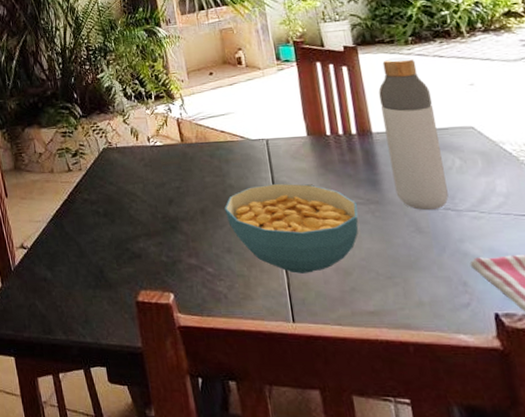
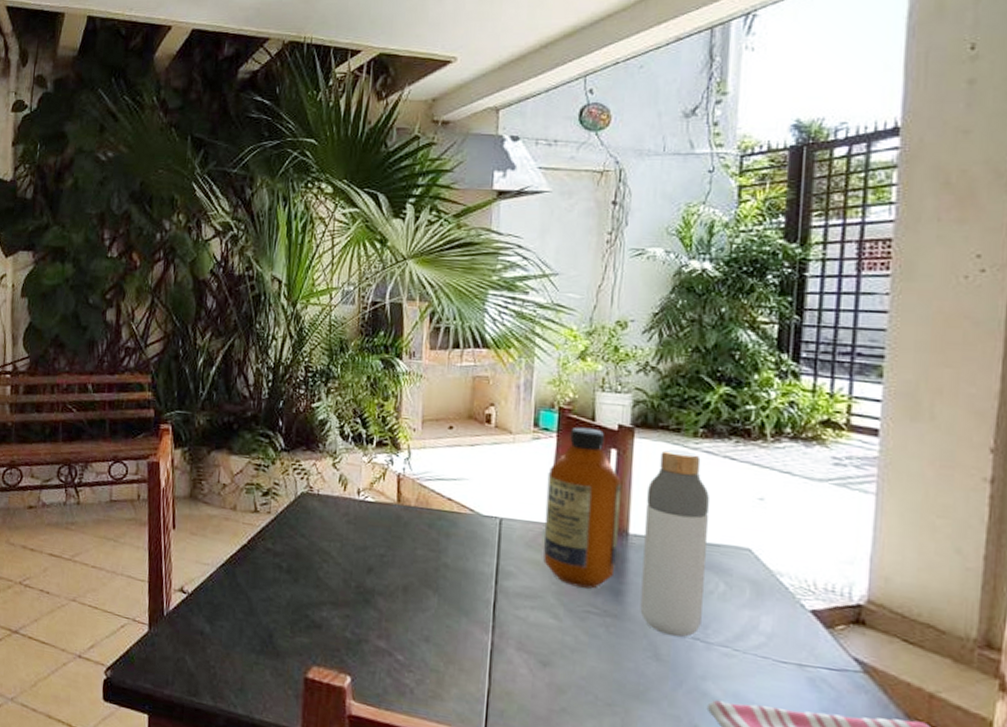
cereal bowl: present [225,183,359,274] -> none [432,570,590,683]
bottle: none [296,53,369,184] -> present [543,427,622,589]

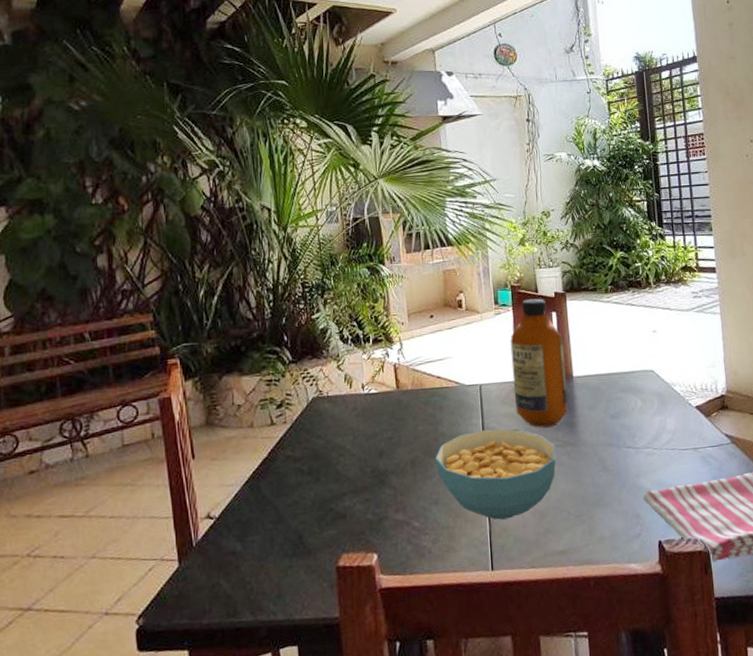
cereal bowl: none [432,570,590,683] -> present [435,429,556,520]
bottle: present [640,449,709,638] -> none [581,304,630,450]

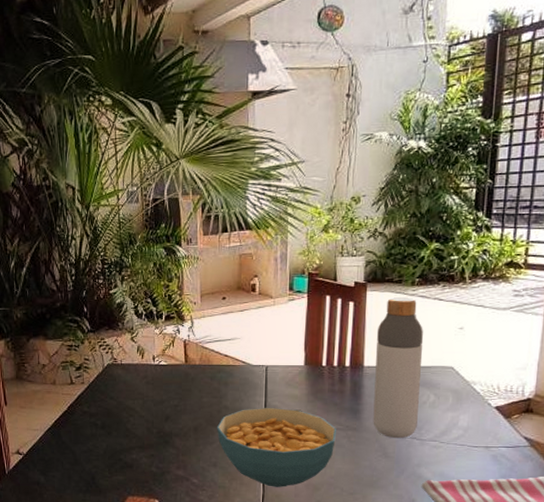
bottle: present [510,298,568,428] -> none [300,287,358,411]
bottle: none [581,304,630,450] -> present [373,297,423,439]

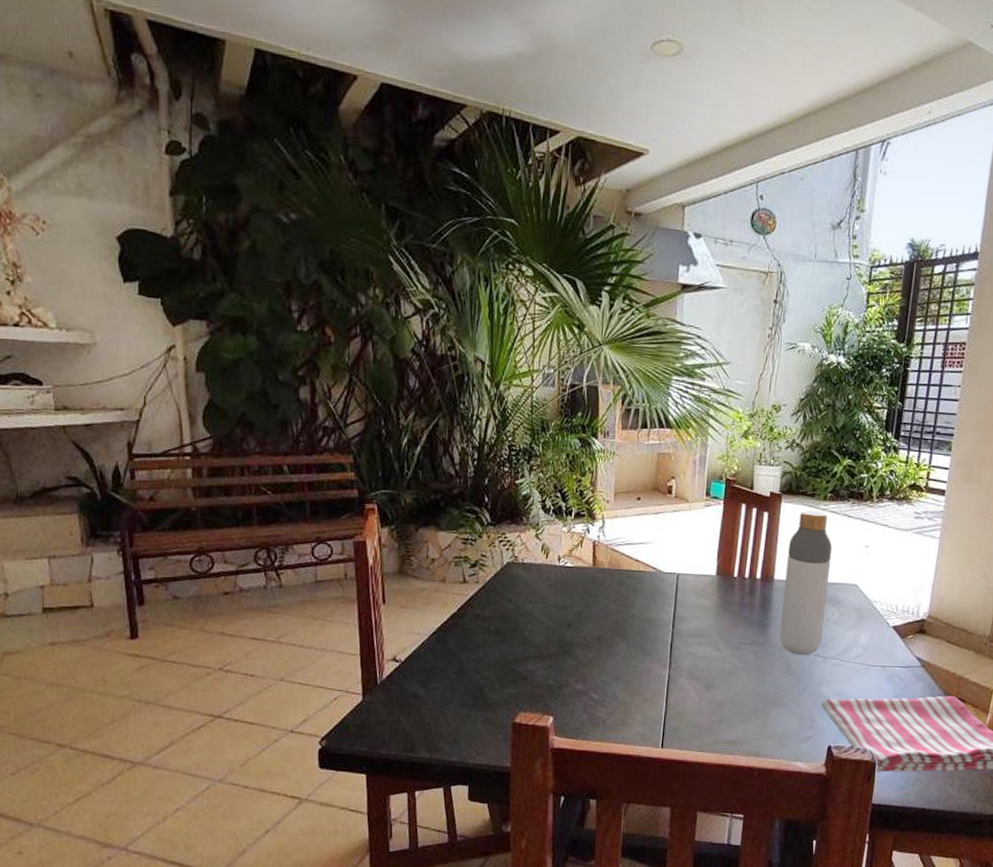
cereal bowl: present [217,407,336,487] -> none [622,617,744,704]

